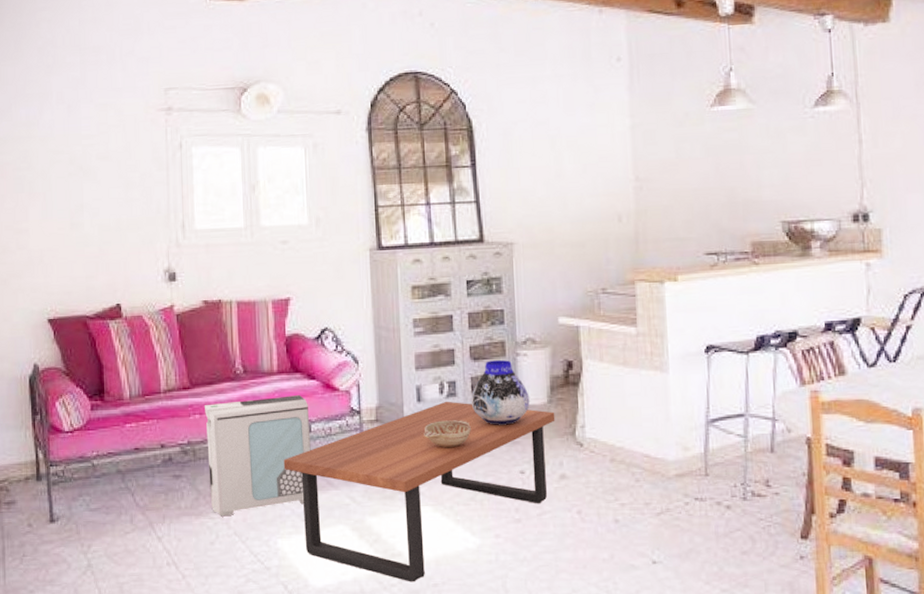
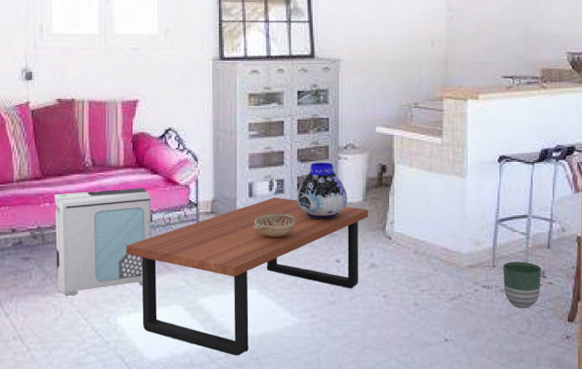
planter: none [718,468,765,524] -> present [503,261,541,308]

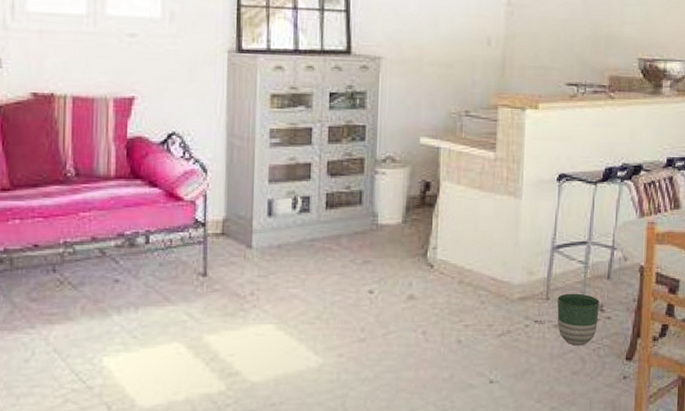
air purifier: present [55,187,151,296] -> none [27,202,148,332]
coffee table: present [125,197,369,356] -> none [115,216,409,402]
decorative bowl: present [253,214,295,239] -> none [272,236,322,265]
vase: present [296,162,348,219] -> none [324,177,385,244]

